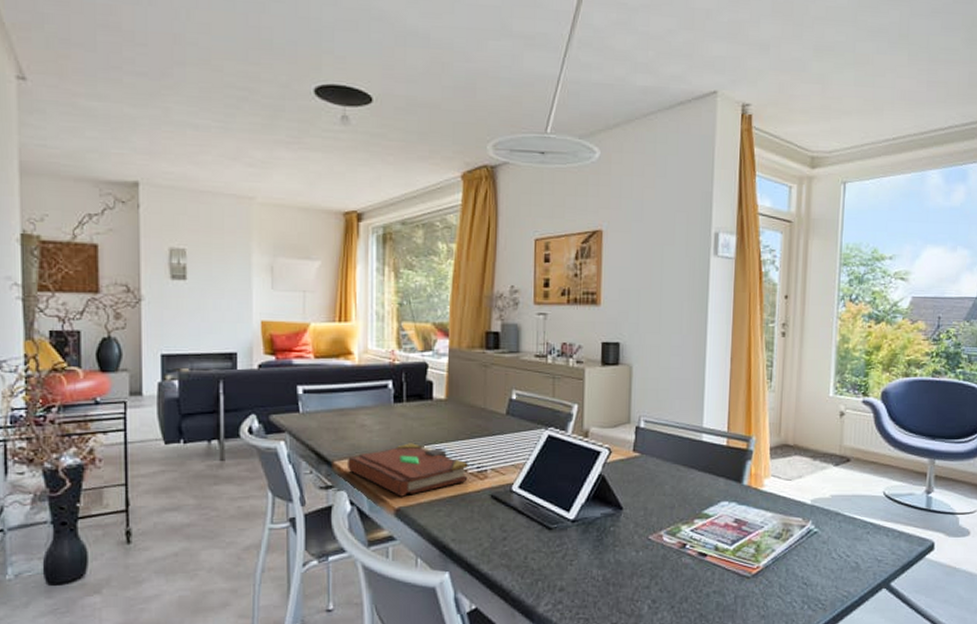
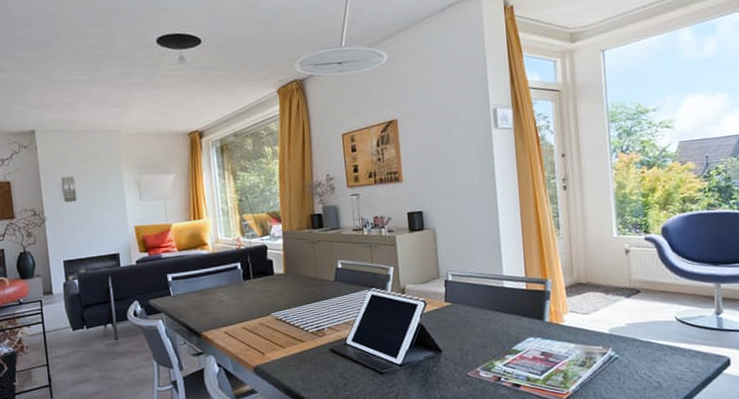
book: present [346,443,469,497] -> none [211,312,310,357]

